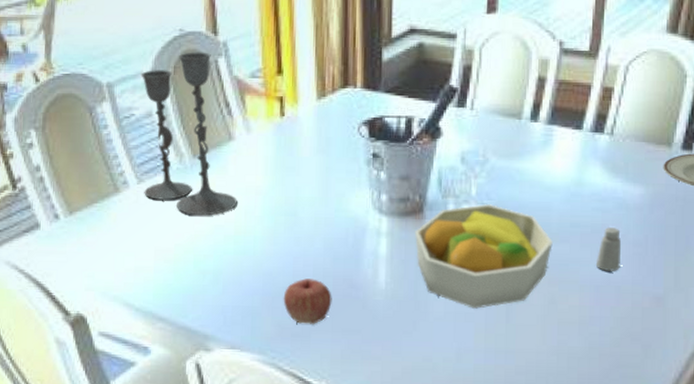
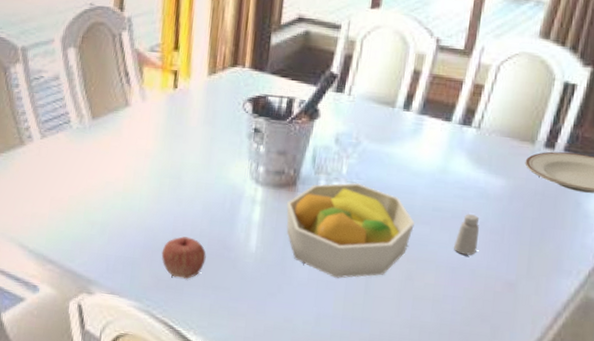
candlestick: present [141,52,237,216] -> none [46,24,128,173]

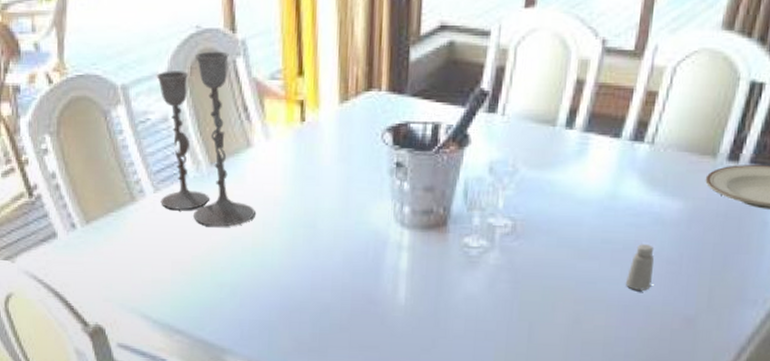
candlestick: none [46,24,128,173] -> present [156,51,255,227]
apple: present [161,236,206,279] -> none [300,293,351,340]
fruit bowl: present [286,183,415,279] -> none [437,218,581,327]

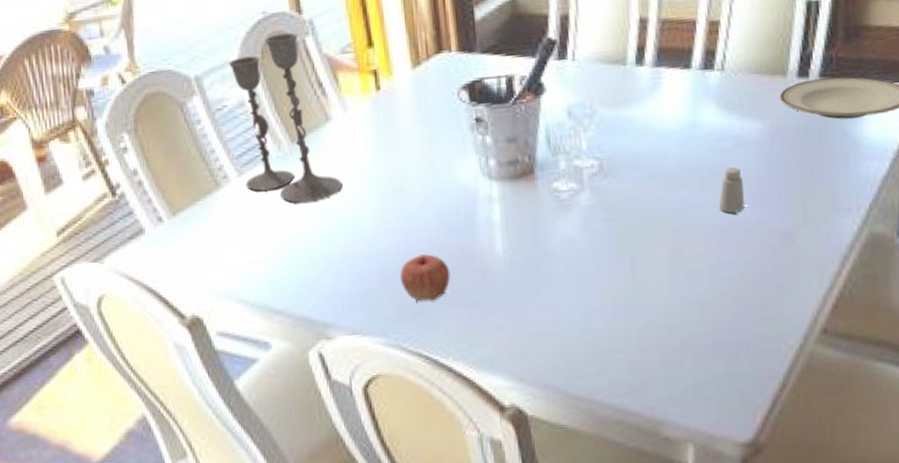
apple: none [300,293,351,340] -> present [400,254,450,302]

